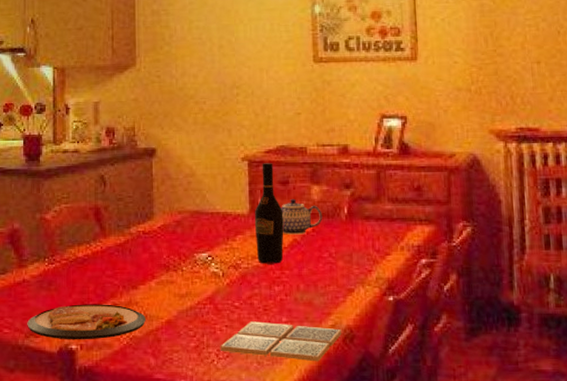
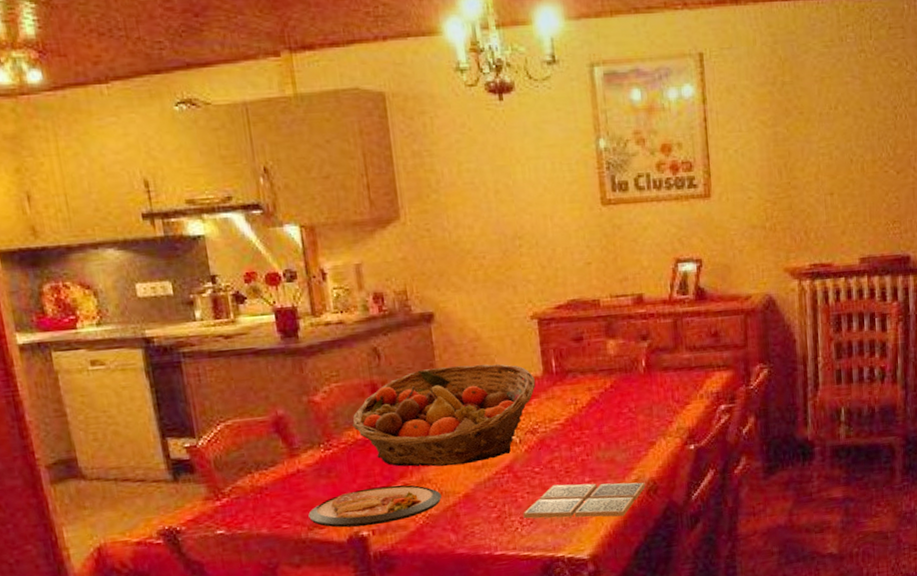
fruit basket: none [75,197,241,291] -> present [352,364,535,467]
wine bottle: present [254,163,284,264] -> none [548,319,582,426]
teapot: present [281,199,323,235] -> none [576,356,620,394]

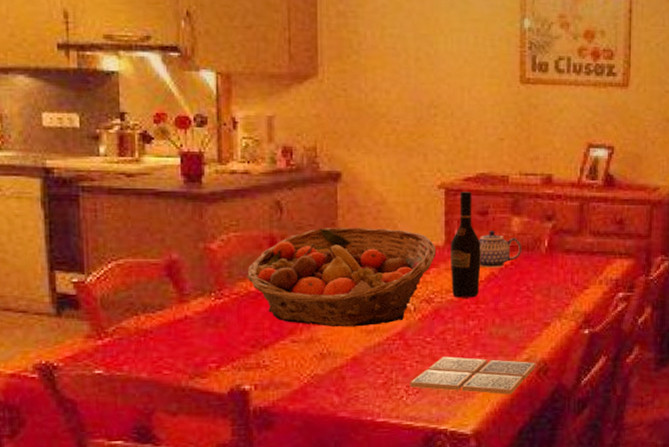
dish: present [308,485,442,528] -> none [191,341,329,381]
wine bottle: none [548,319,582,426] -> present [450,192,481,298]
teapot: none [576,356,620,394] -> present [479,231,522,268]

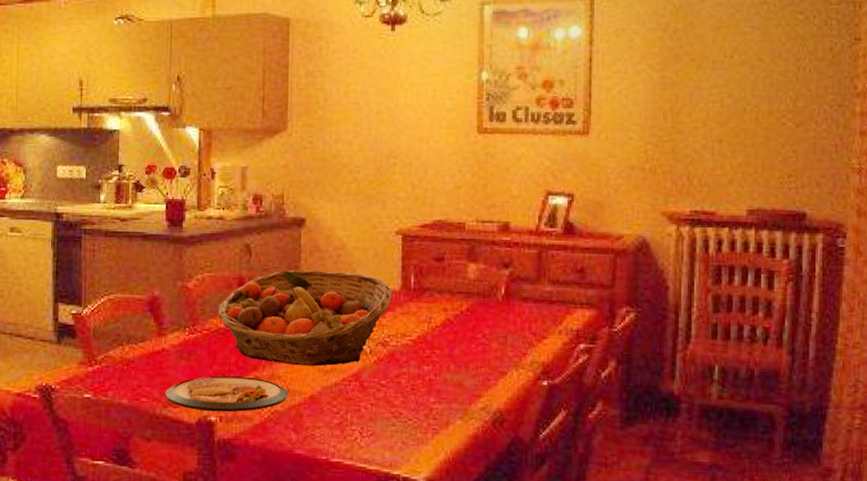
dish: none [191,341,329,381] -> present [165,376,288,413]
drink coaster: present [409,356,536,395] -> none [364,400,492,444]
wine bottle: present [450,192,481,298] -> none [406,238,437,343]
teapot: present [479,231,522,268] -> none [434,277,478,314]

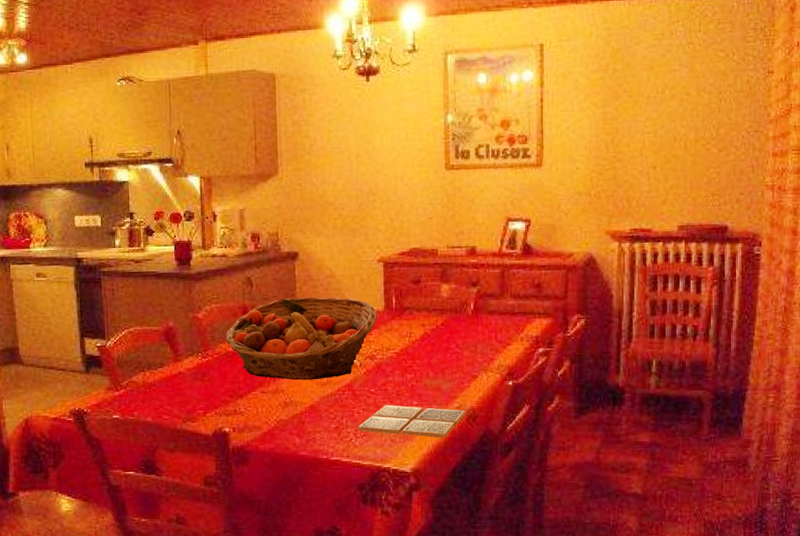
dish: present [165,376,288,413] -> none [184,392,291,424]
drink coaster: none [364,400,492,444] -> present [357,405,466,439]

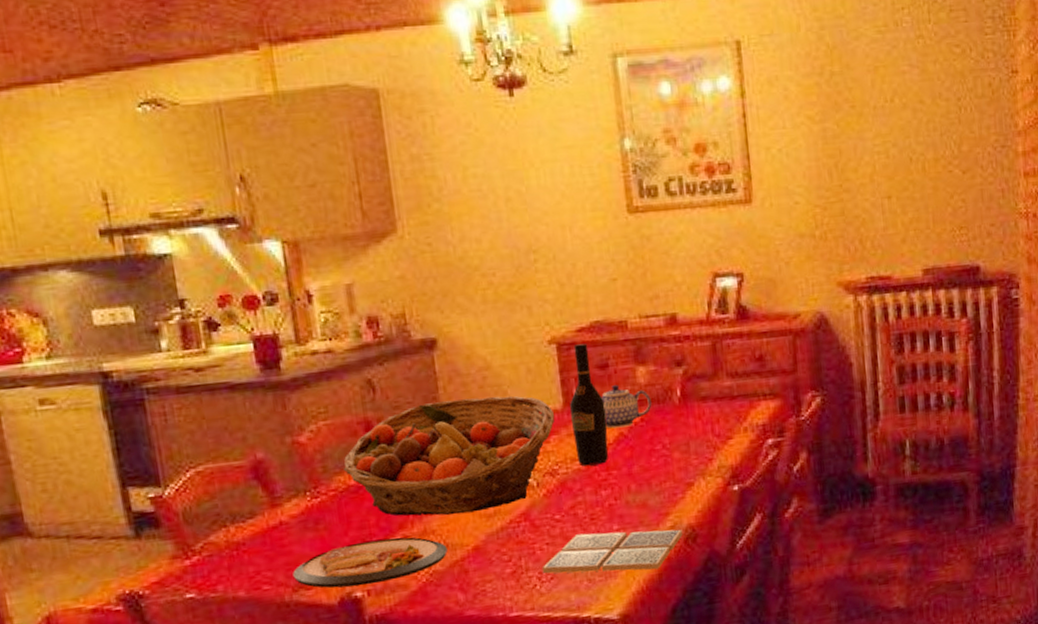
dish: none [184,392,291,424] -> present [293,537,448,588]
wine bottle: none [388,264,416,355] -> present [569,343,609,466]
teapot: none [413,297,451,329] -> present [601,385,652,429]

